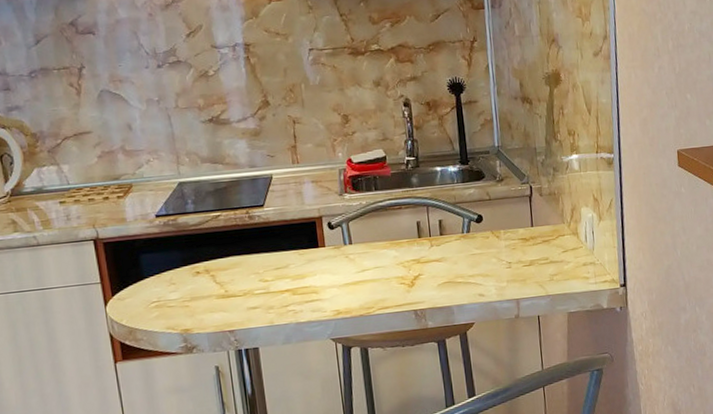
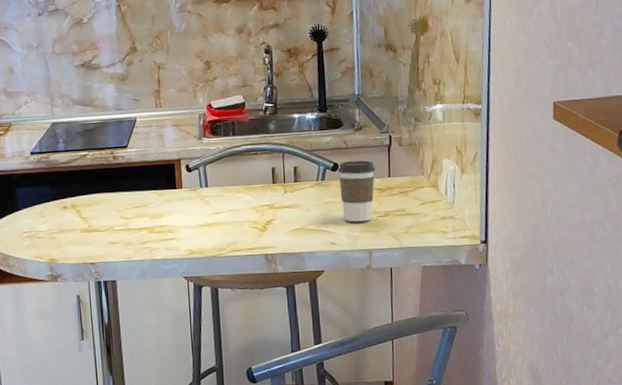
coffee cup: none [482,211,519,273] -> present [338,160,375,222]

